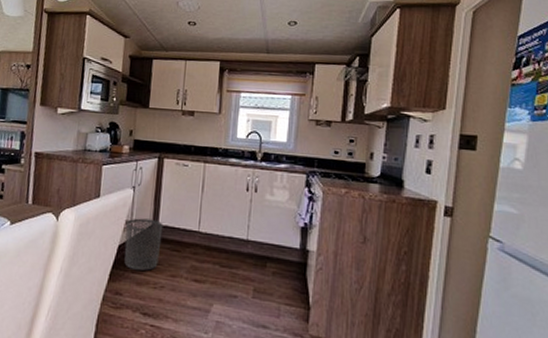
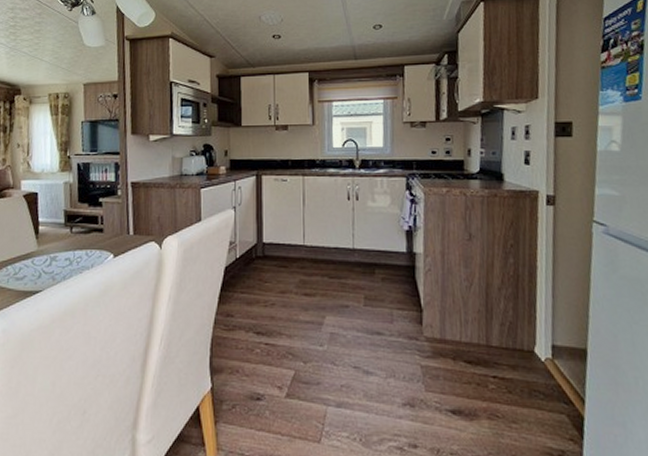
waste bin: present [124,218,163,271] -> none [230,238,268,290]

